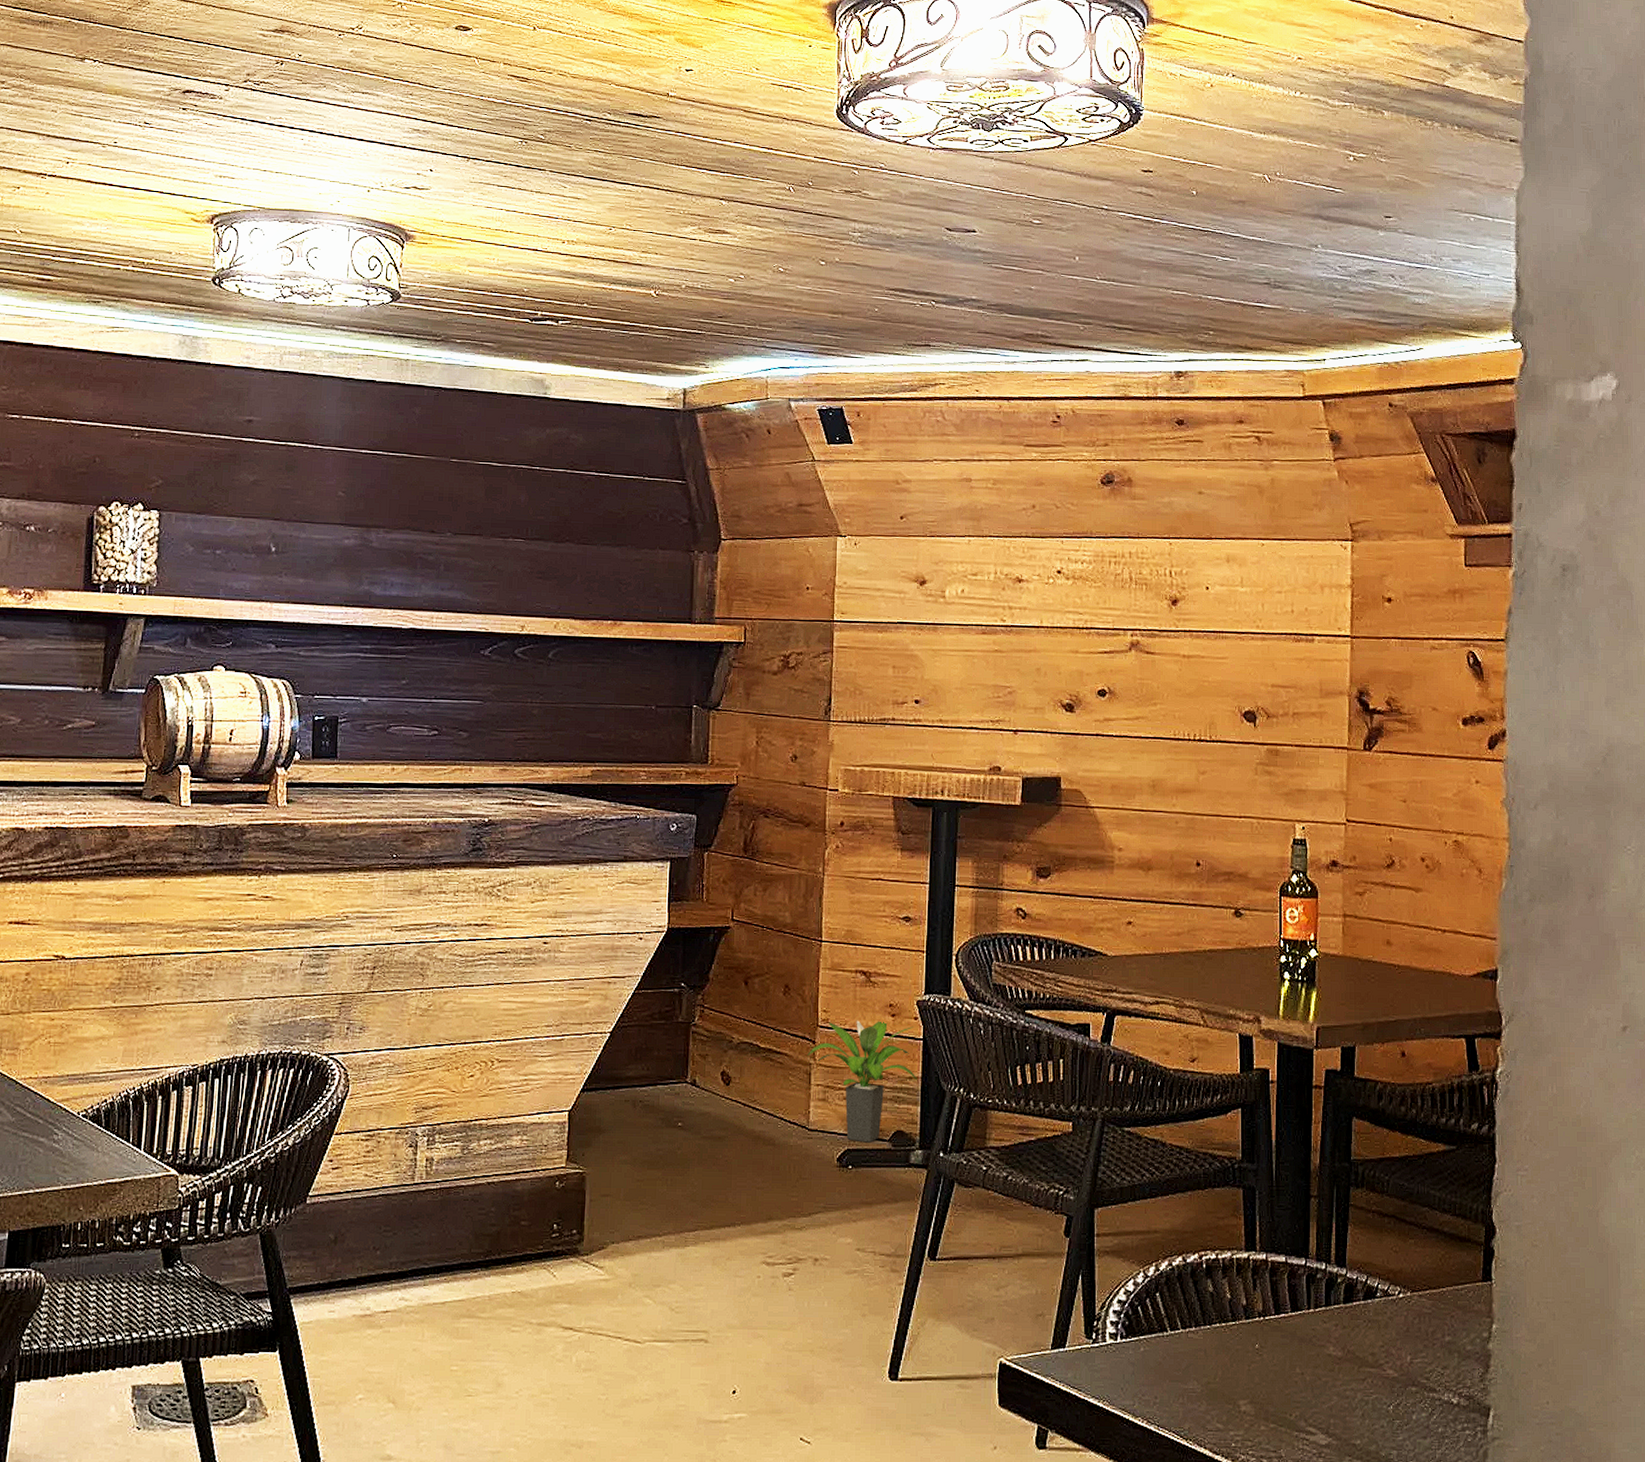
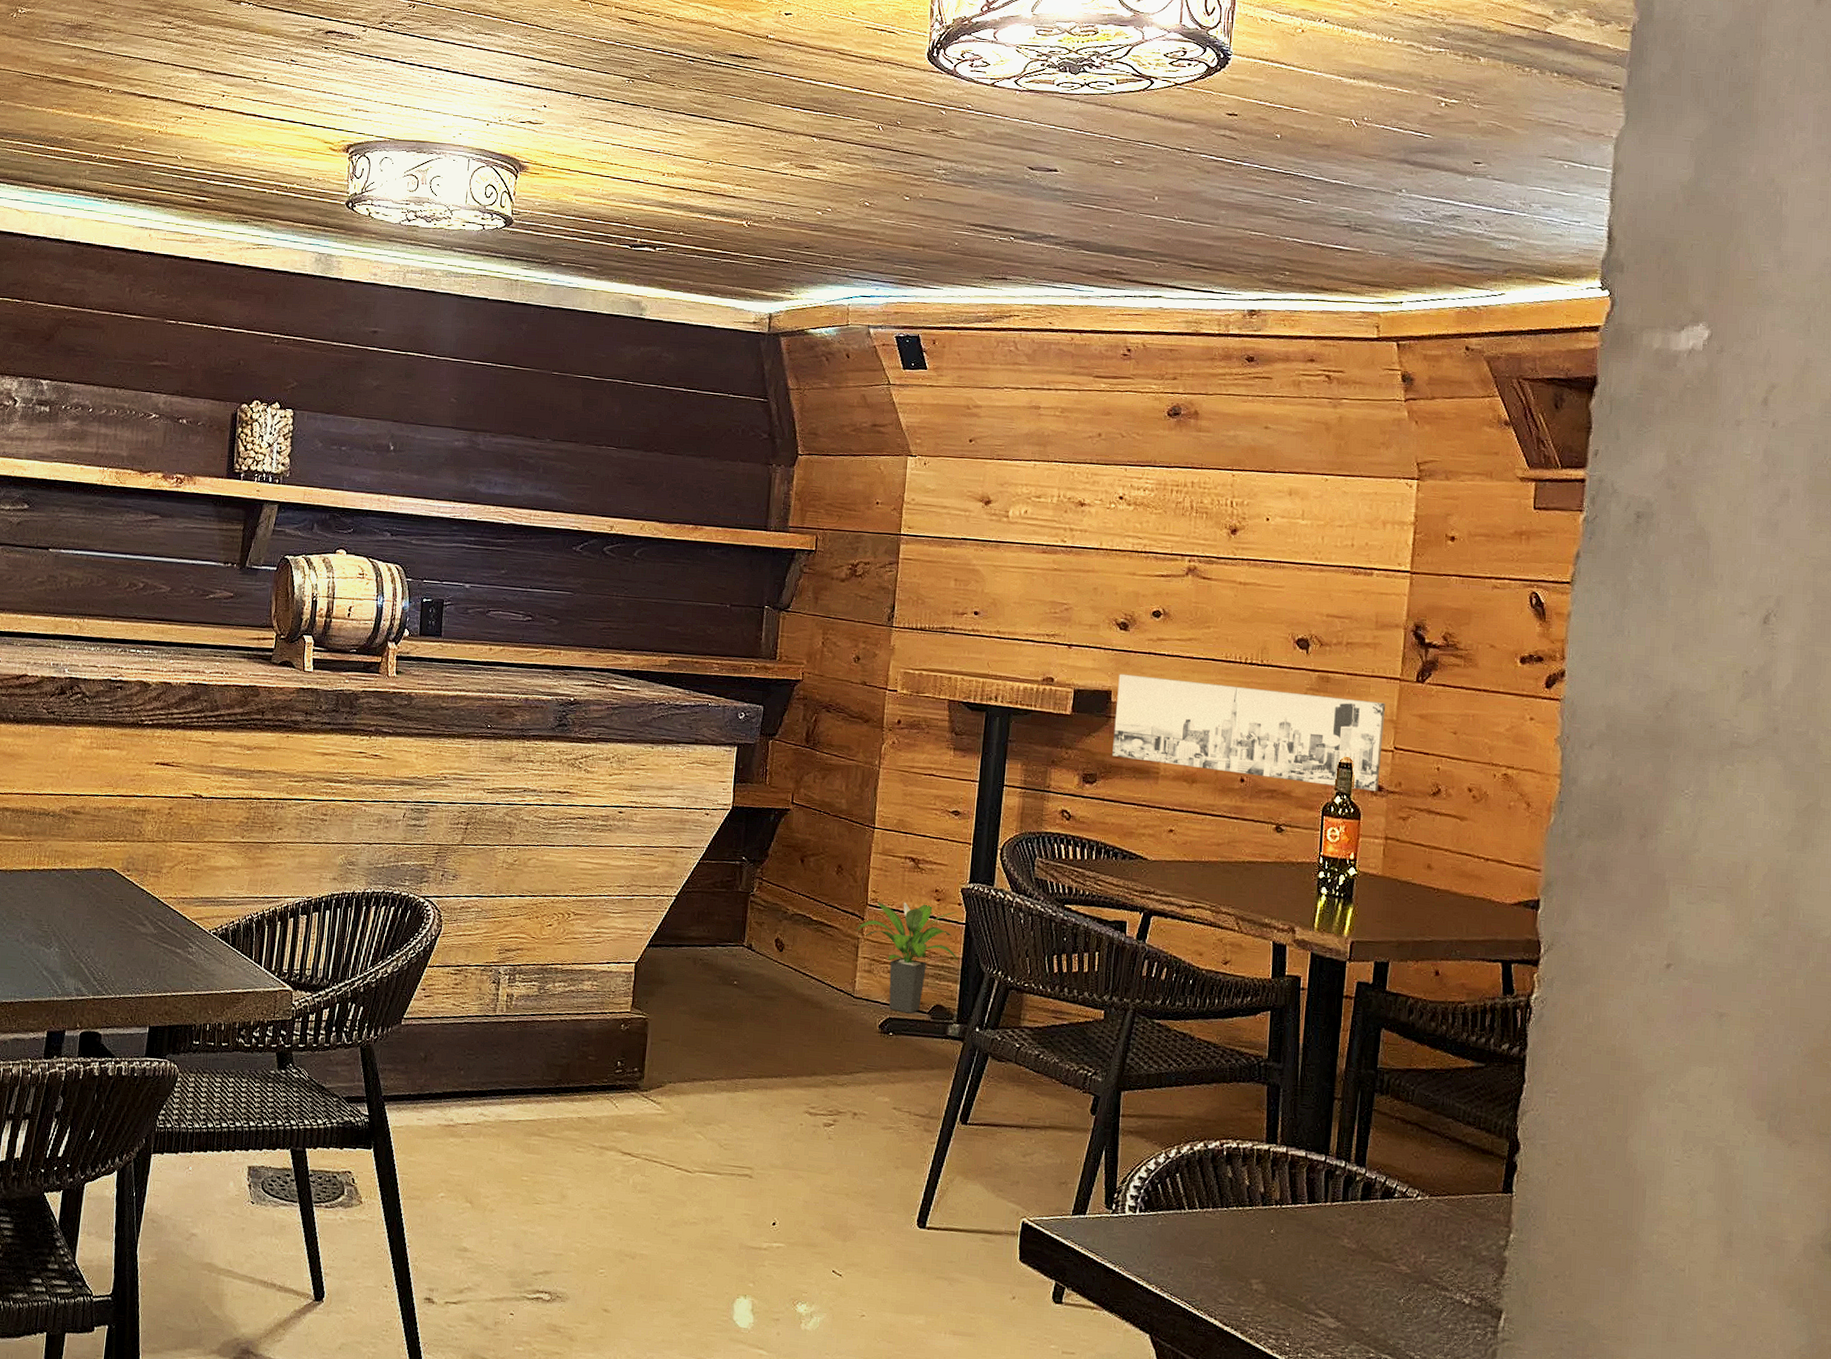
wall art: none [1065,758,1336,868] -> present [1112,673,1386,792]

